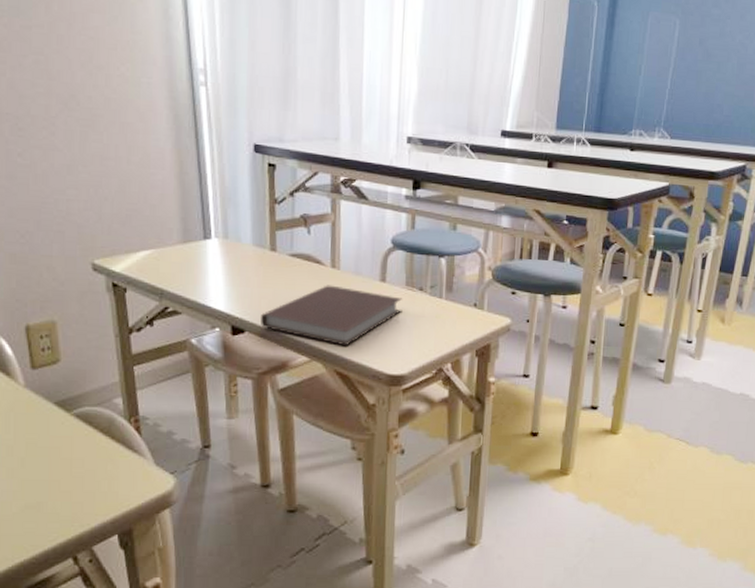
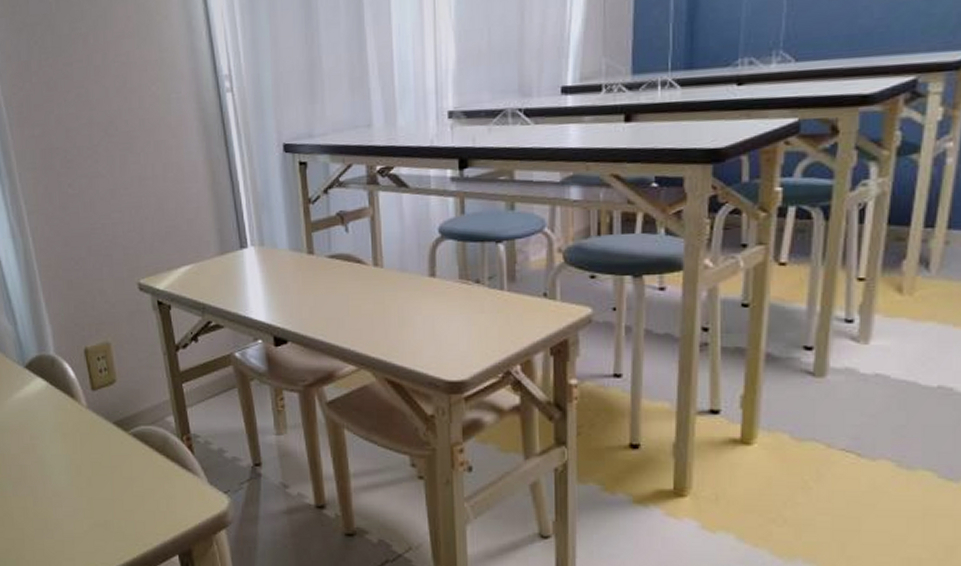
notebook: present [261,285,403,346] -> none [303,285,458,352]

